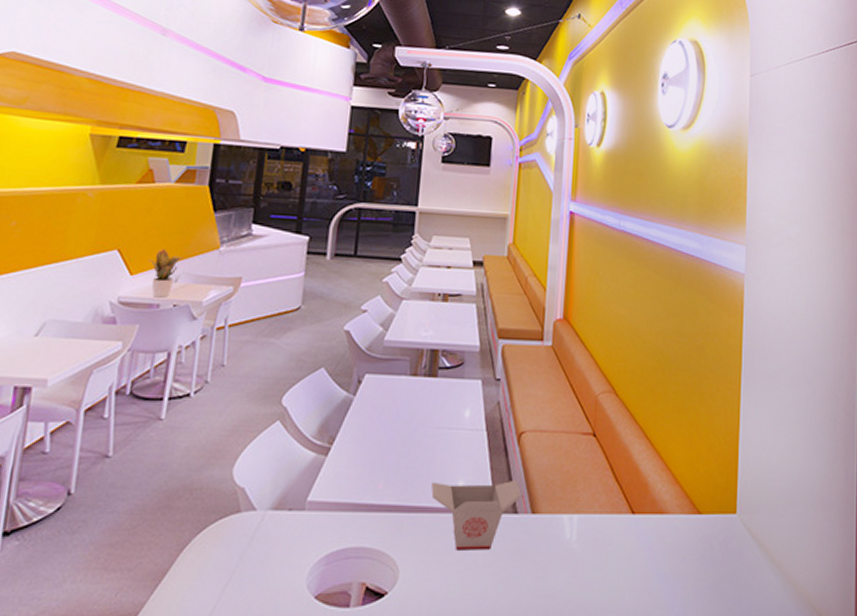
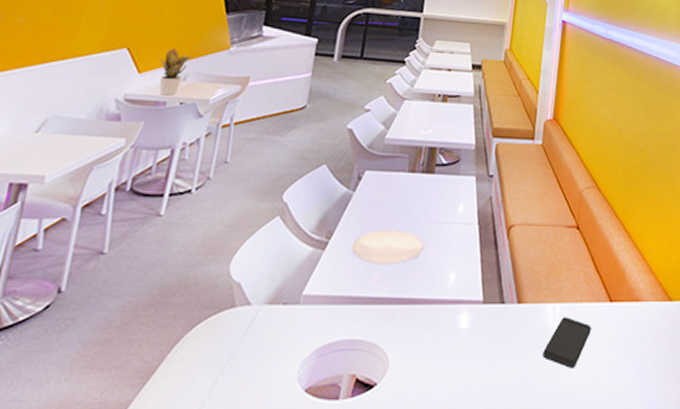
plate: none [355,435,430,472] -> present [352,229,424,266]
takeout container: present [431,480,522,551] -> none [423,271,509,340]
mobile phone: none [561,529,612,582] -> present [543,317,591,368]

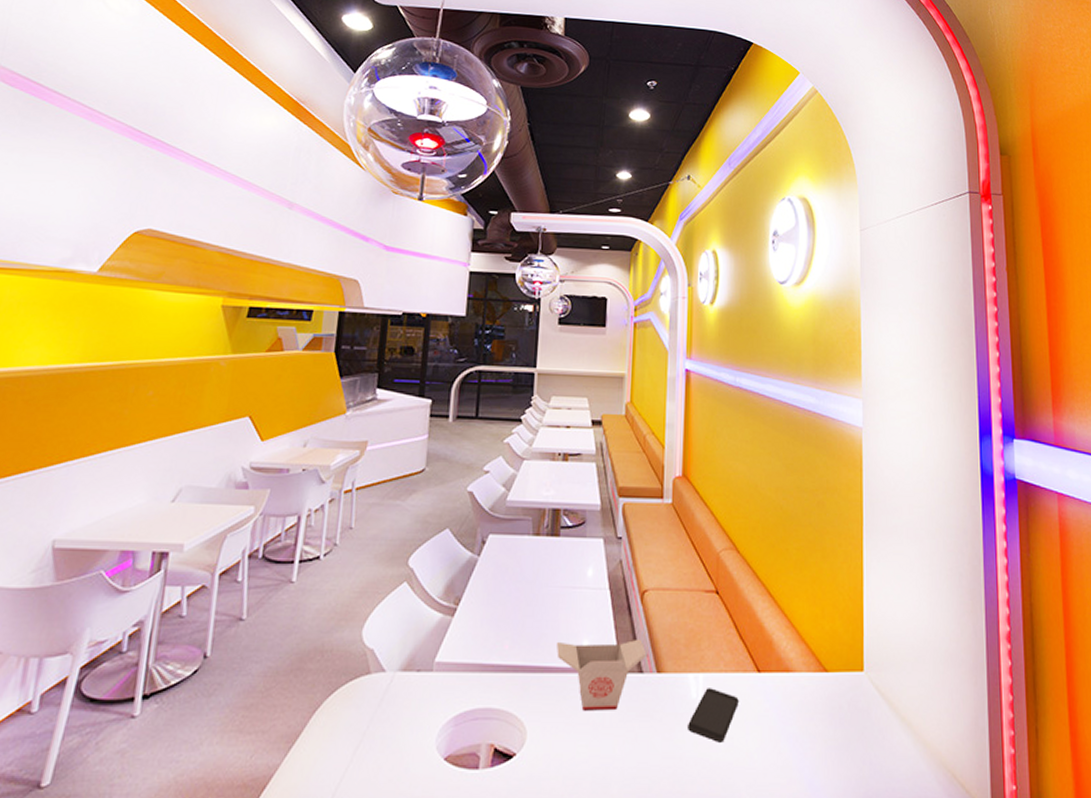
potted plant: present [157,48,192,96] -> none [278,414,311,463]
plate: present [352,229,424,266] -> none [481,595,554,632]
takeout container: none [423,271,509,340] -> present [557,639,647,711]

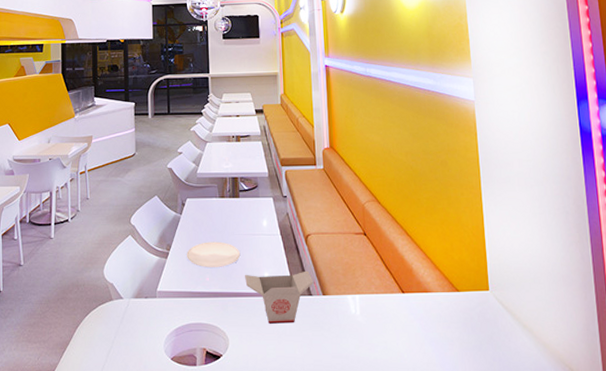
plate: none [481,595,554,632] -> present [187,241,241,269]
mobile phone: present [688,688,739,742] -> none [350,305,389,346]

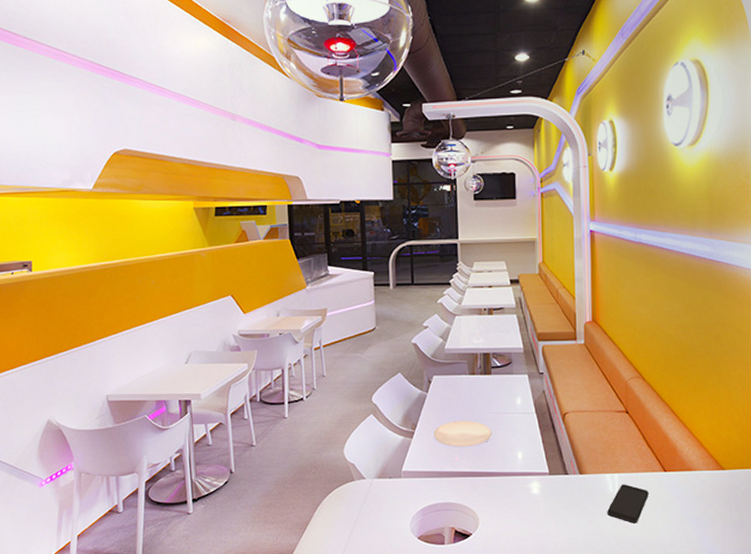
takeout container: present [245,270,314,324] -> none [497,449,570,503]
mobile phone: none [350,305,389,346] -> present [607,484,649,523]

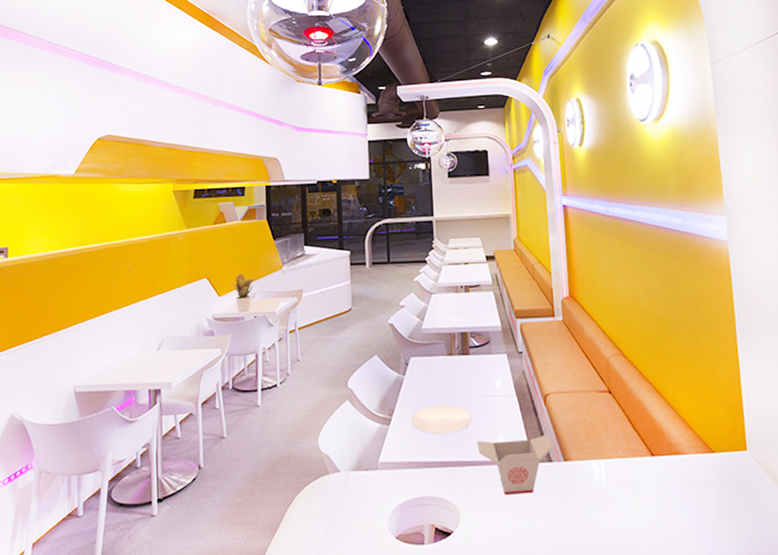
potted plant: none [255,291,280,329] -> present [230,273,256,312]
takeout container: none [497,449,570,503] -> present [477,434,554,495]
mobile phone: present [607,484,649,523] -> none [595,471,638,515]

